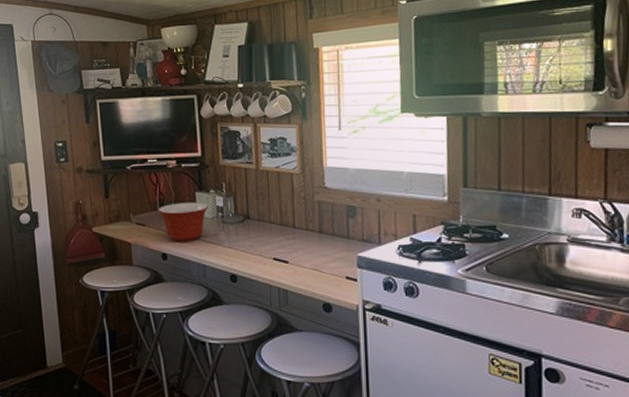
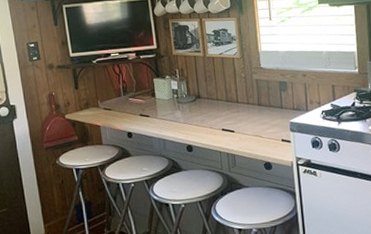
mixing bowl: present [158,202,208,242] -> none [122,87,165,122]

